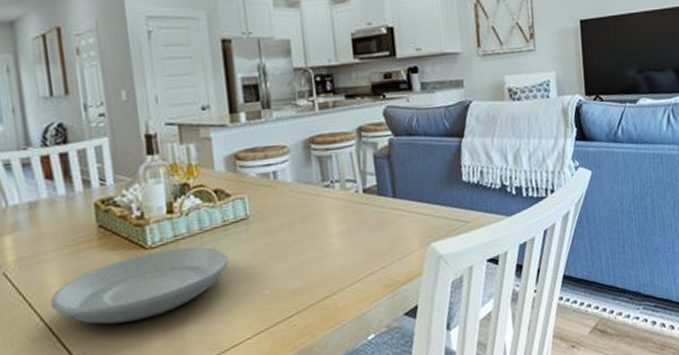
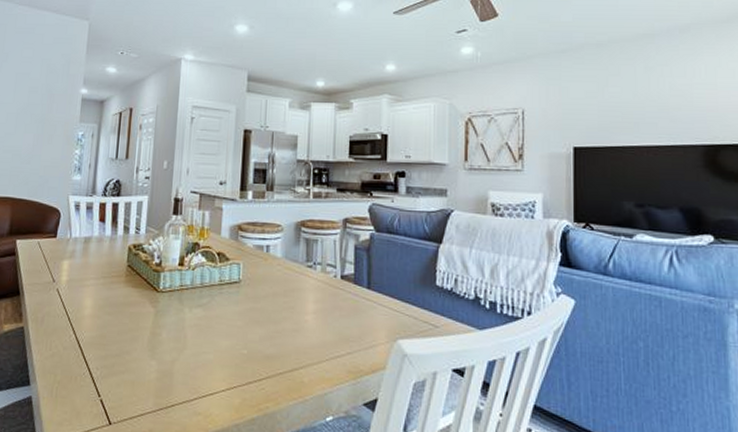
plate: present [50,246,229,325] -> none [82,295,219,352]

